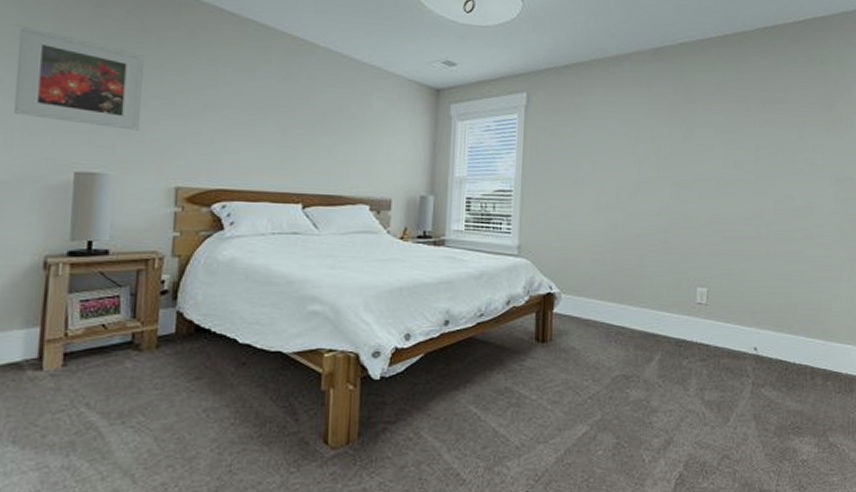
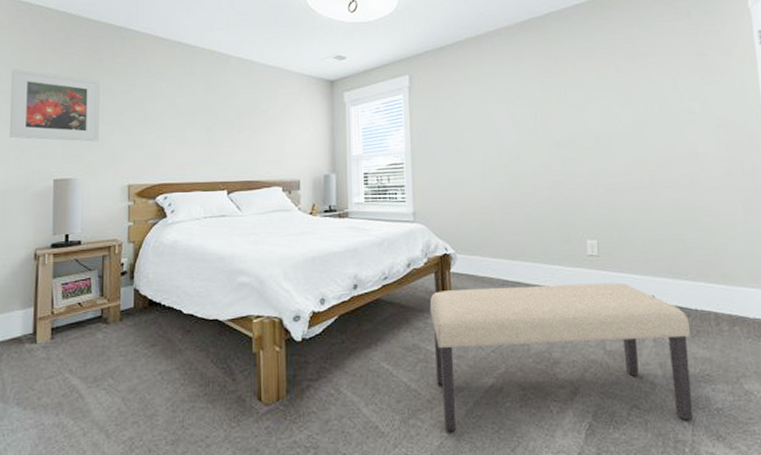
bench: none [527,331,787,480] -> present [429,282,694,432]

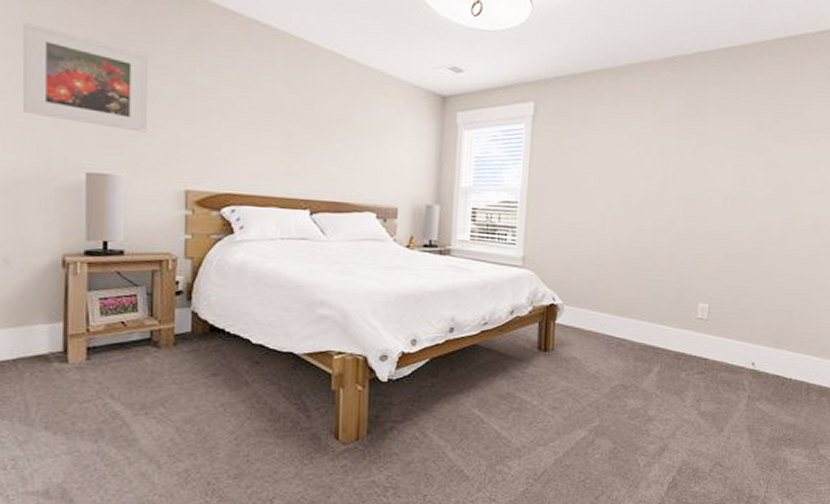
bench: present [429,282,694,432] -> none [528,341,783,479]

